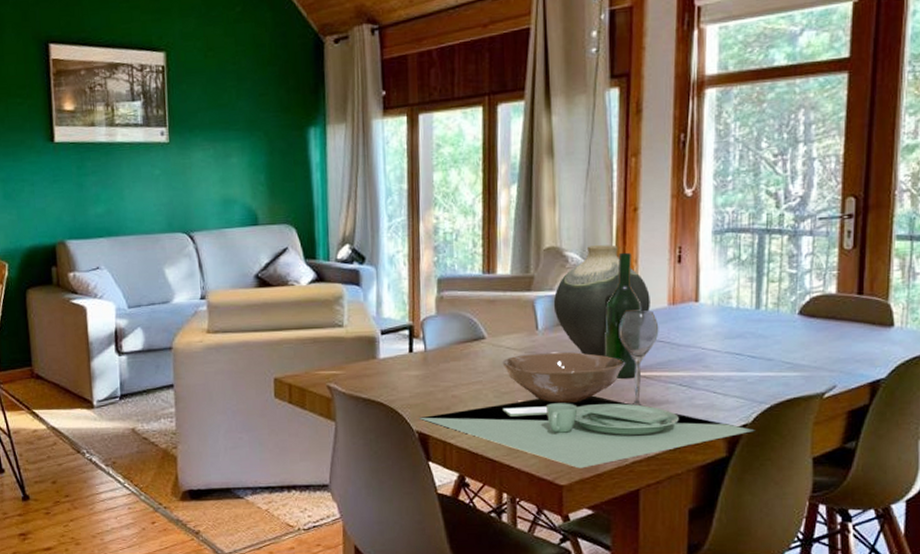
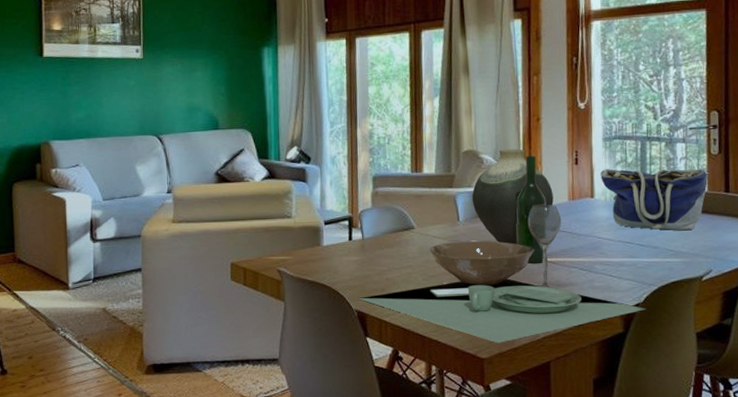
tote bag: none [708,267,837,340] -> present [600,169,708,231]

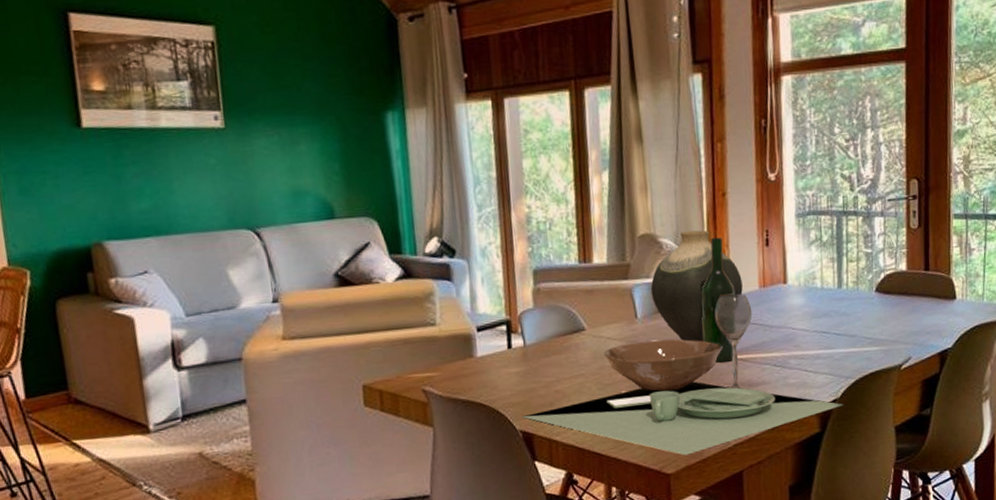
tote bag: present [600,169,708,231] -> none [793,246,907,316]

